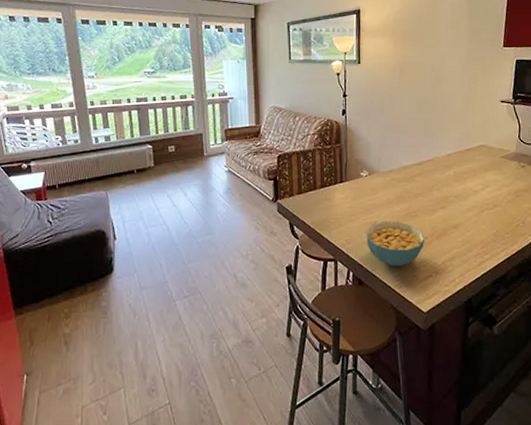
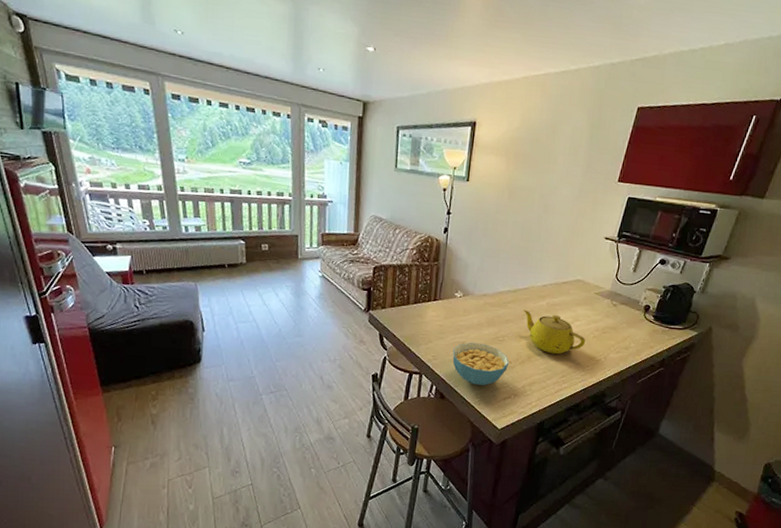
teapot: none [431,181,501,225] -> present [523,309,586,355]

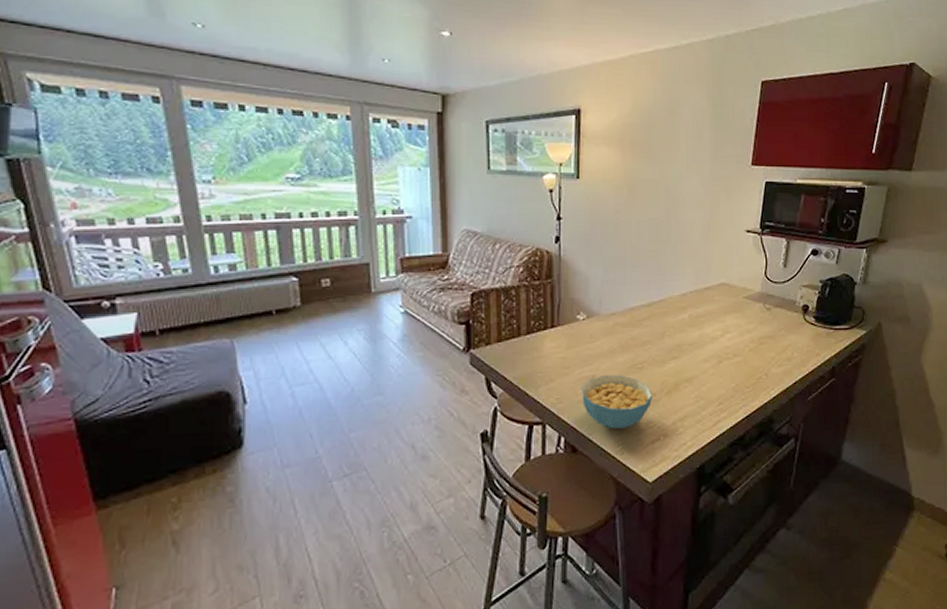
teapot: present [523,309,586,355] -> none [662,326,741,378]

